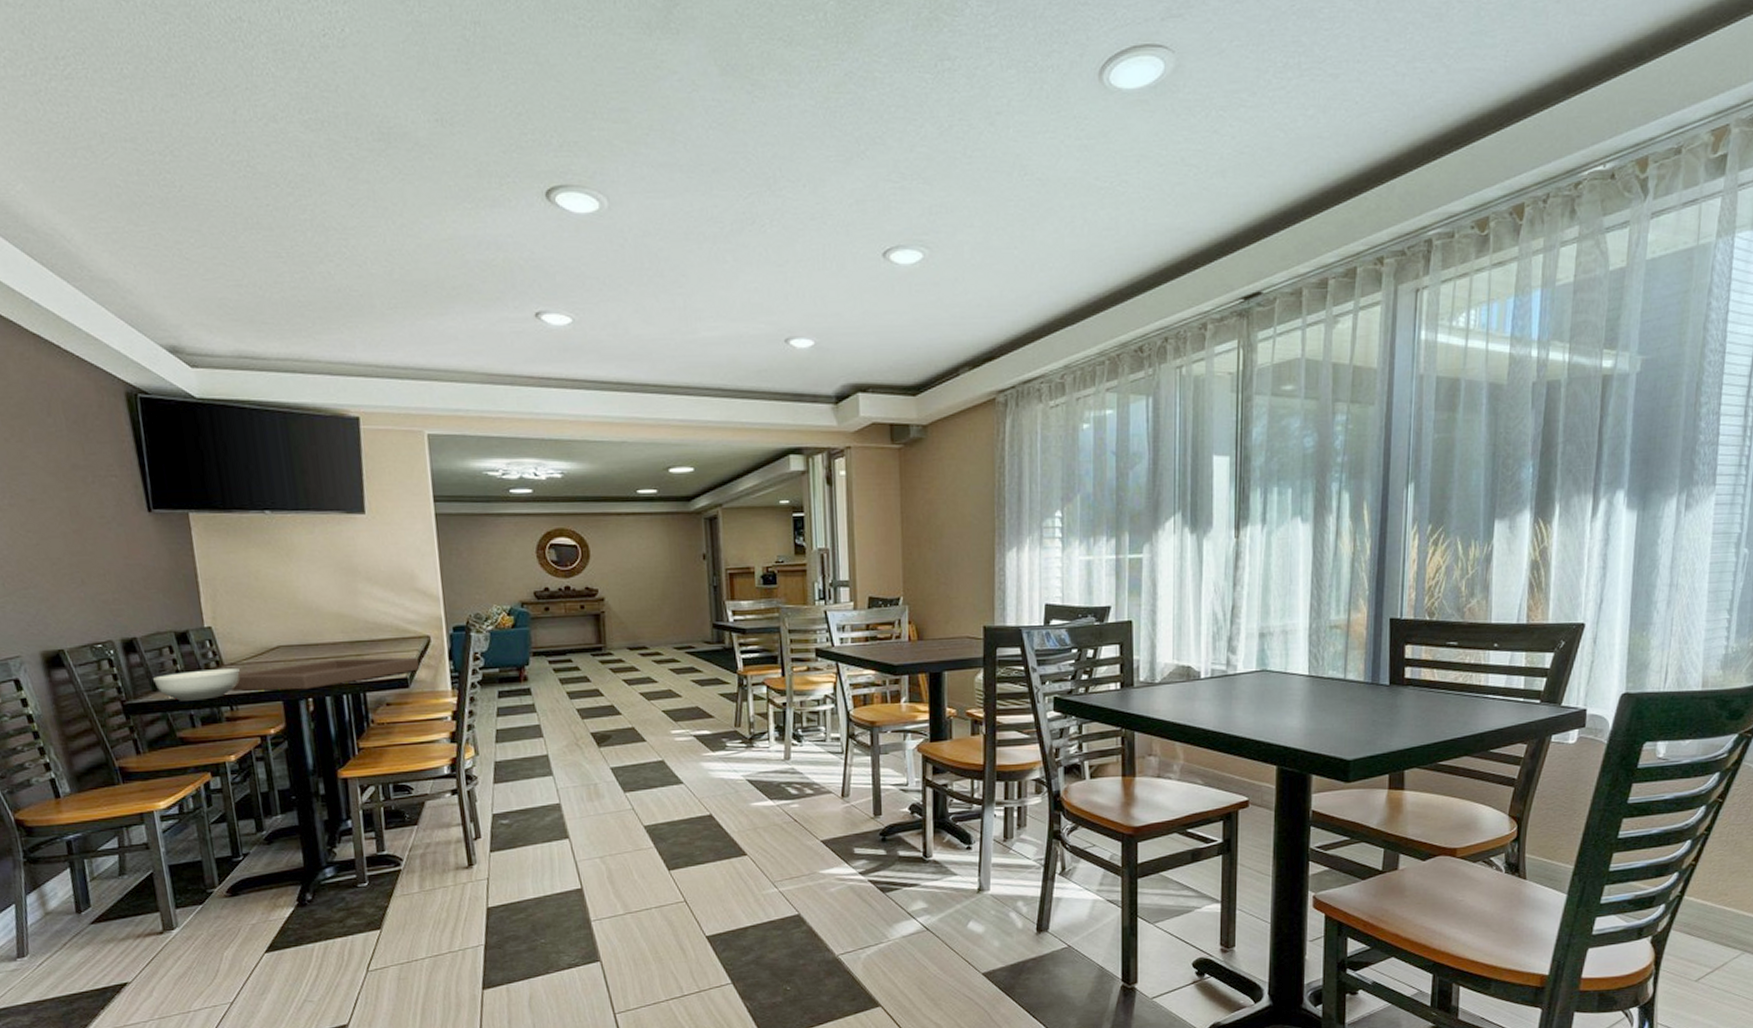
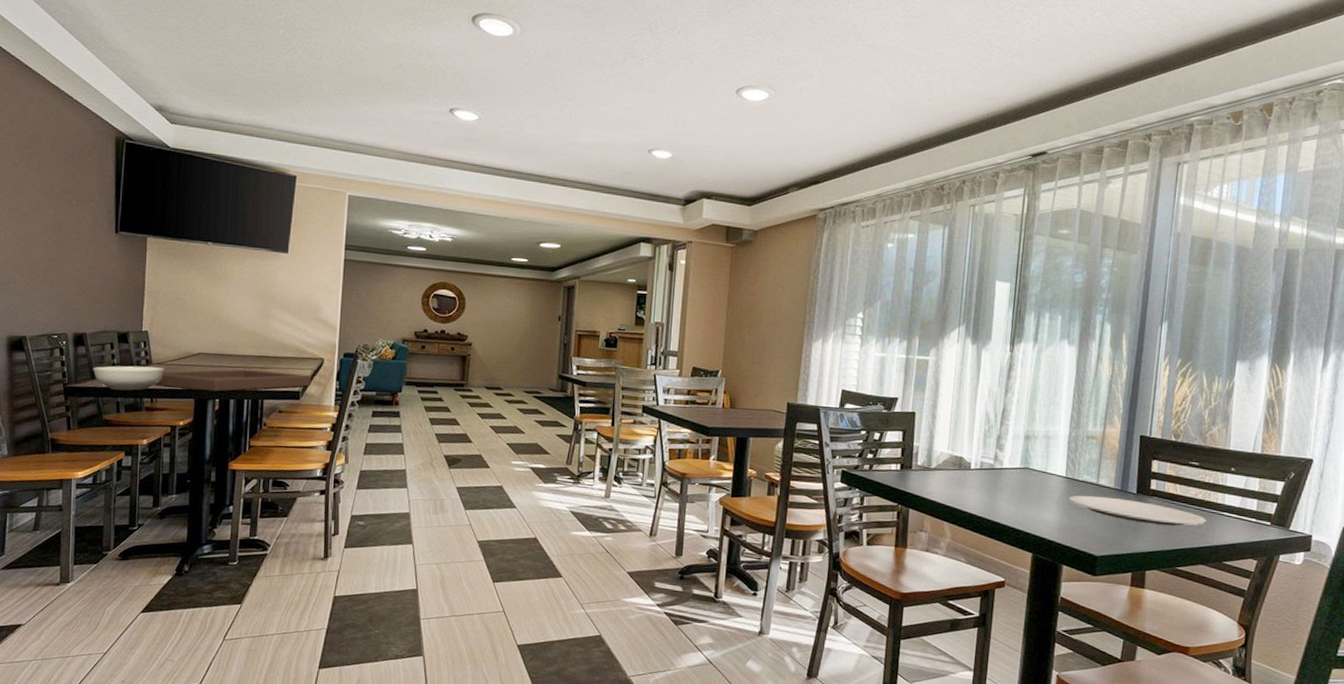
plate: none [1313,692,1469,718] -> present [1068,495,1207,526]

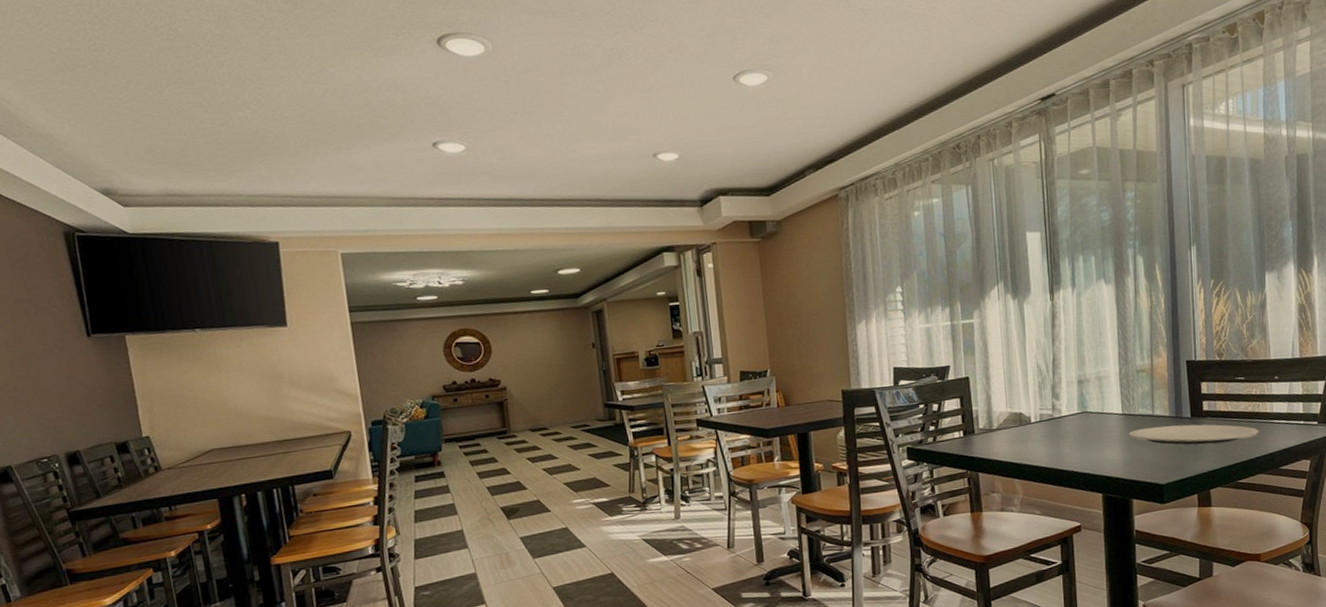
bowl: present [92,365,164,391] -> none [95,472,178,505]
tray: present [153,368,312,392] -> none [168,450,343,493]

